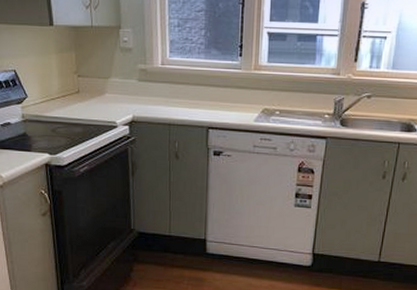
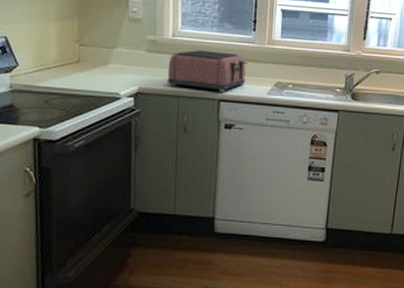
toaster: none [158,78,234,120] -> present [167,50,247,92]

